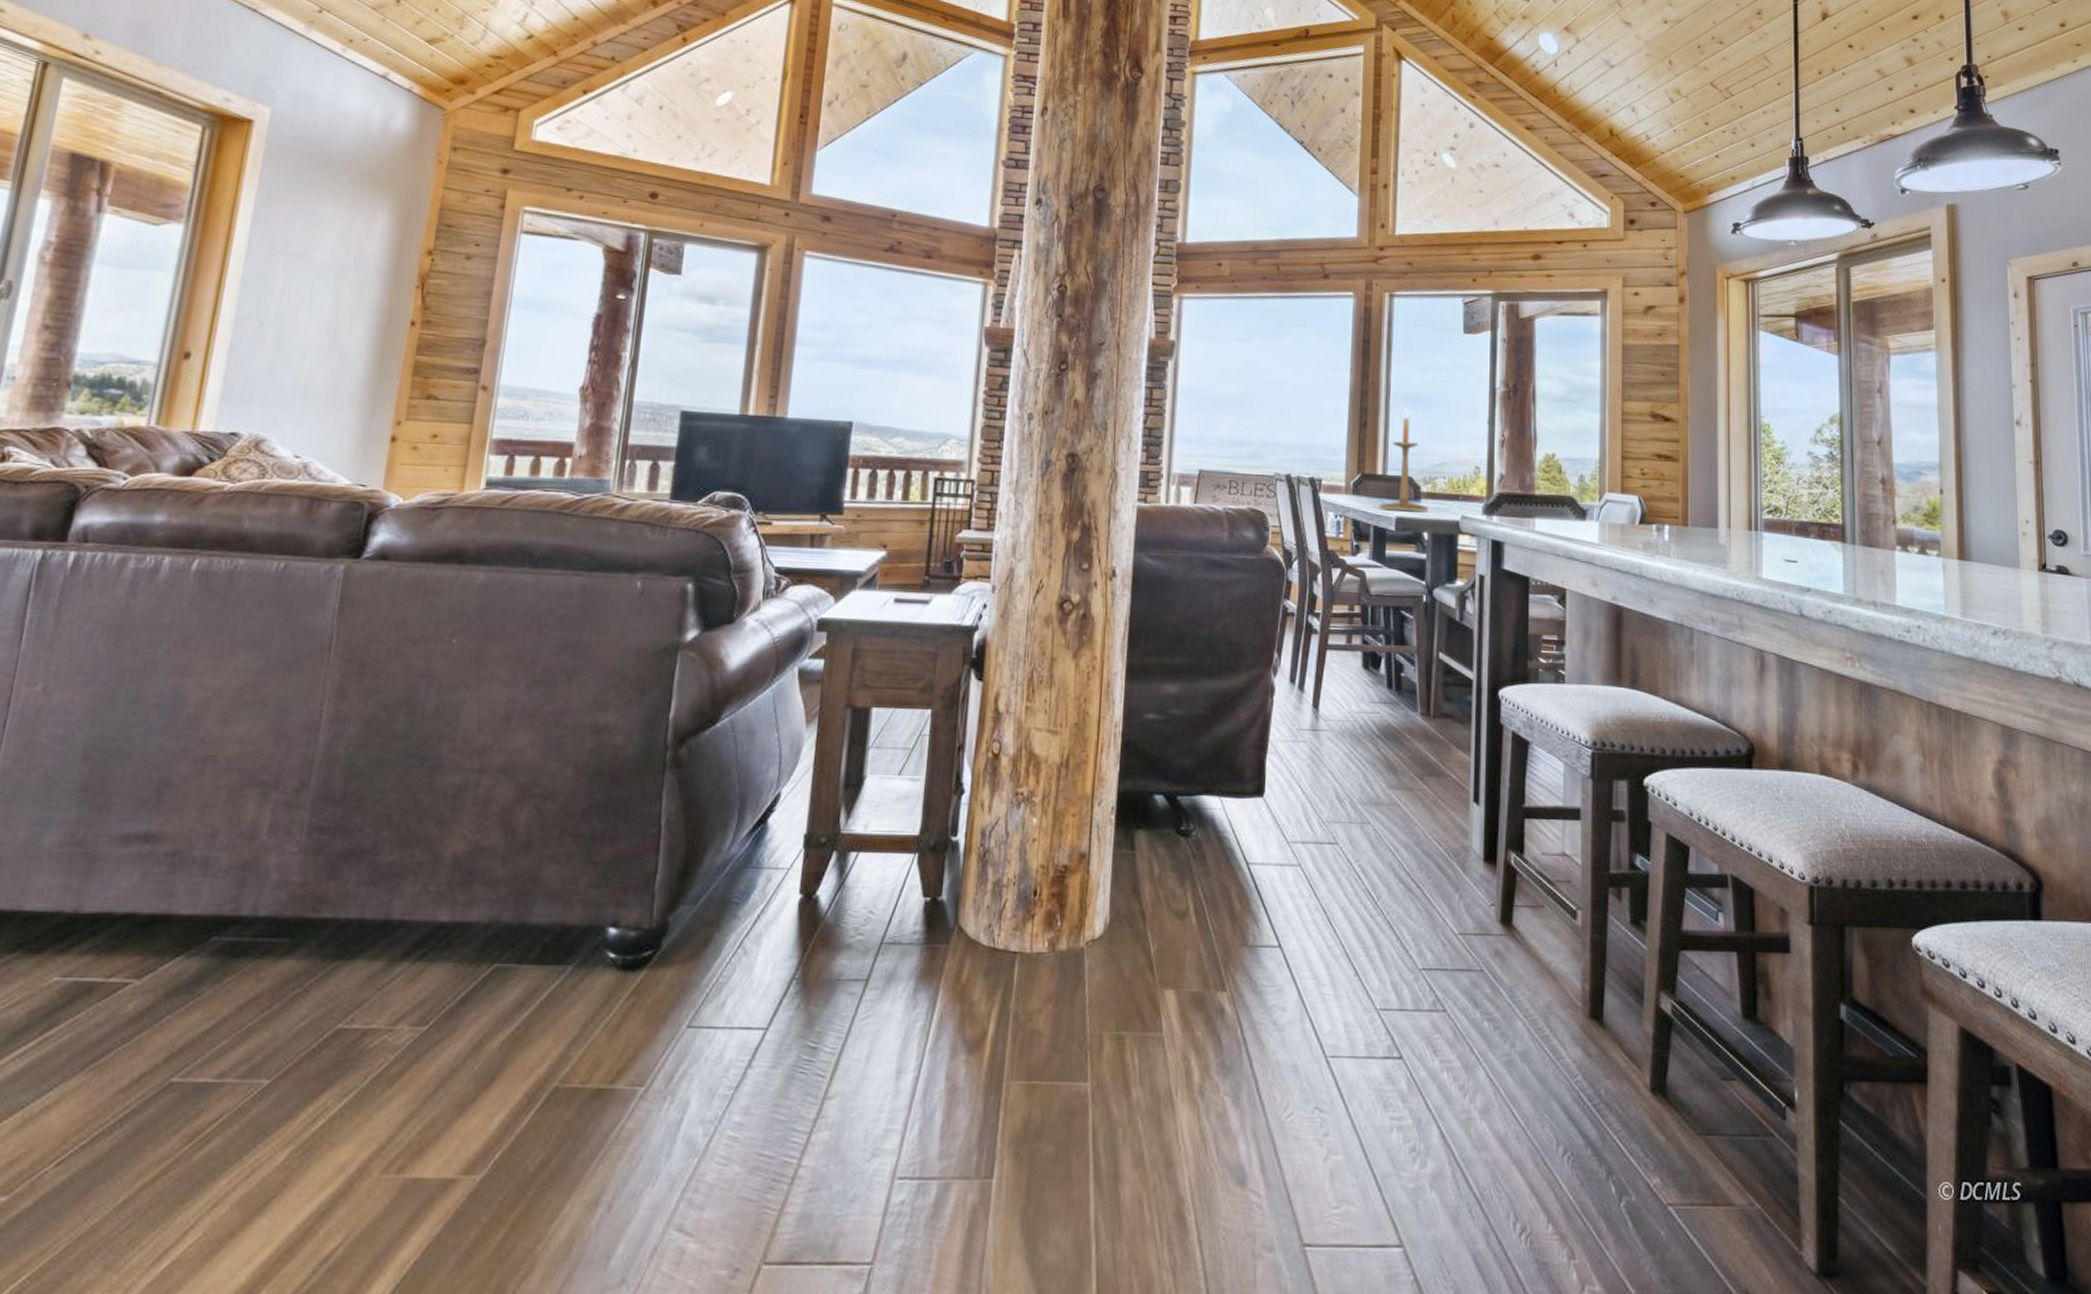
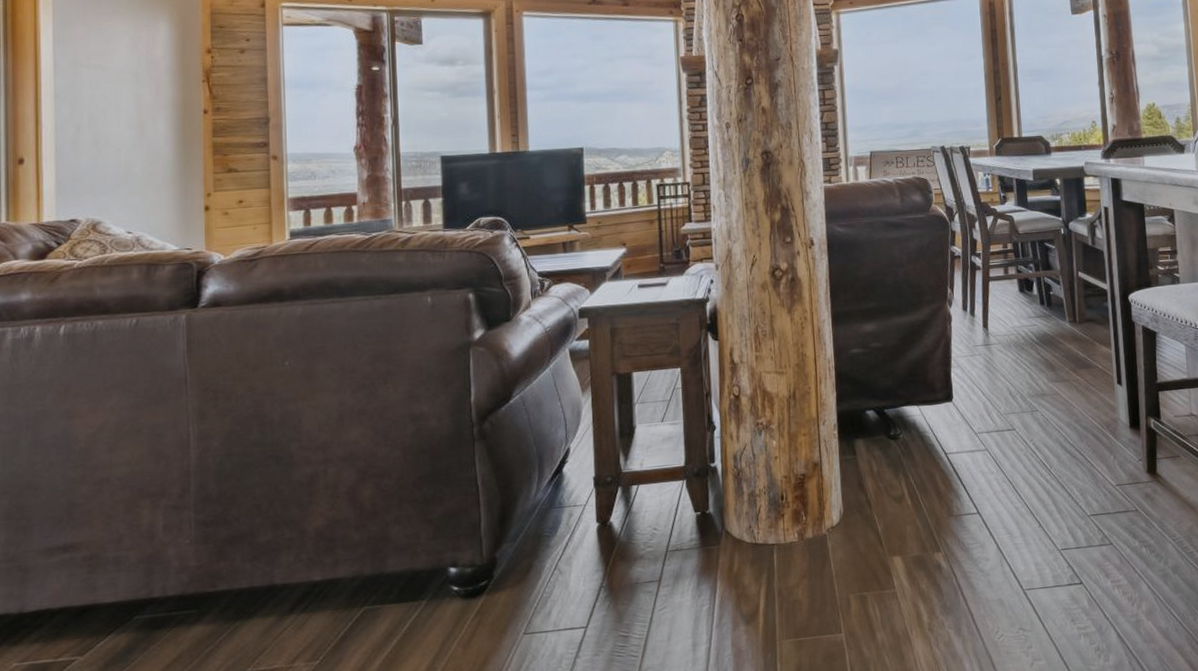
candlestick: present [1378,406,1429,513] -> none [1018,80,1059,165]

